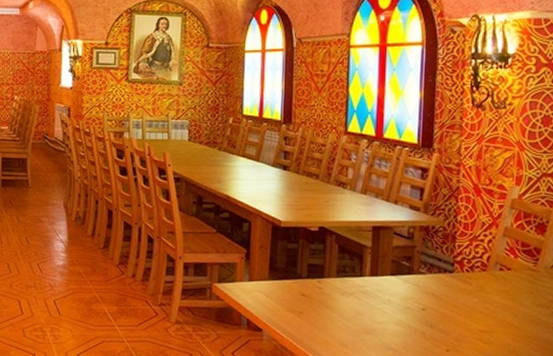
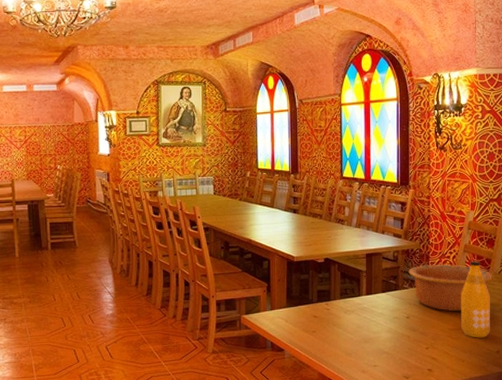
bowl: none [427,247,543,310] -> present [408,264,493,312]
bottle: none [495,247,538,347] -> present [460,260,490,338]

